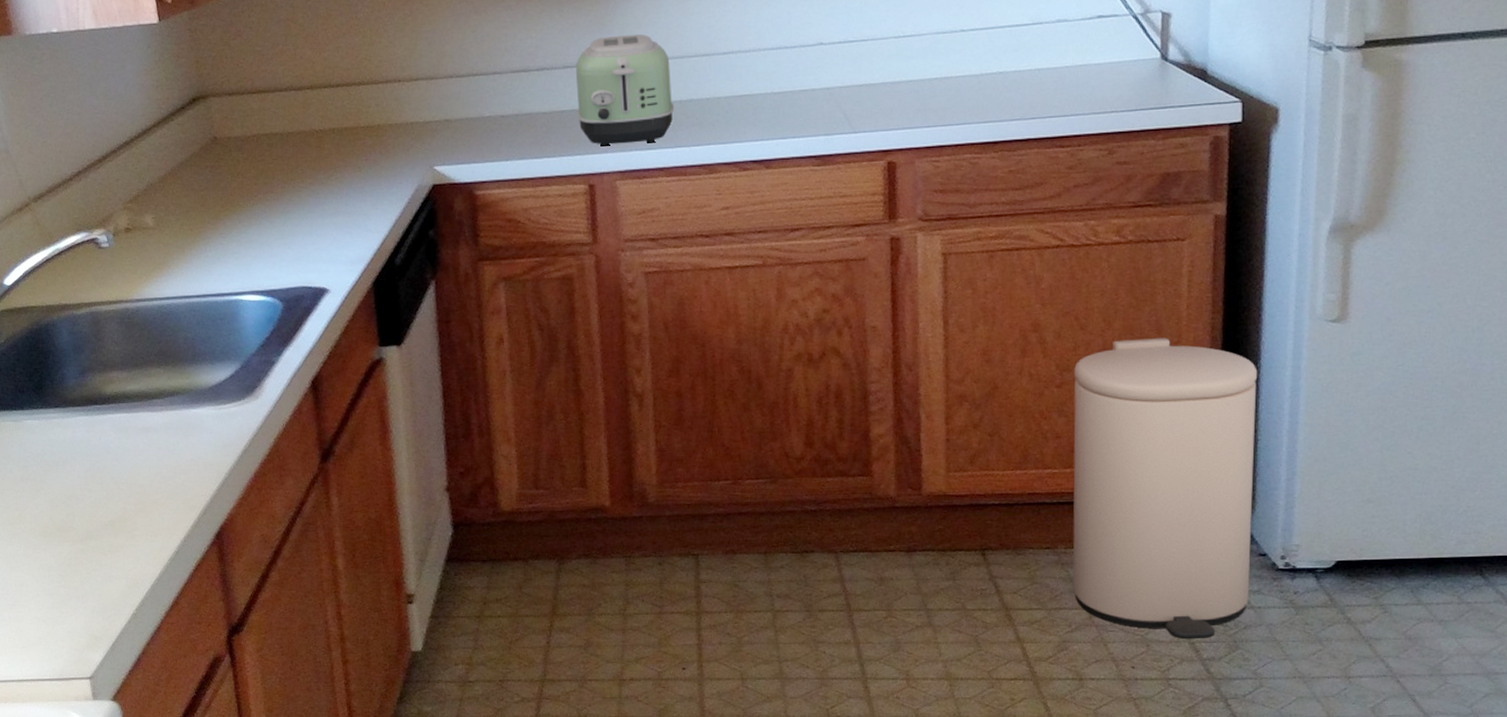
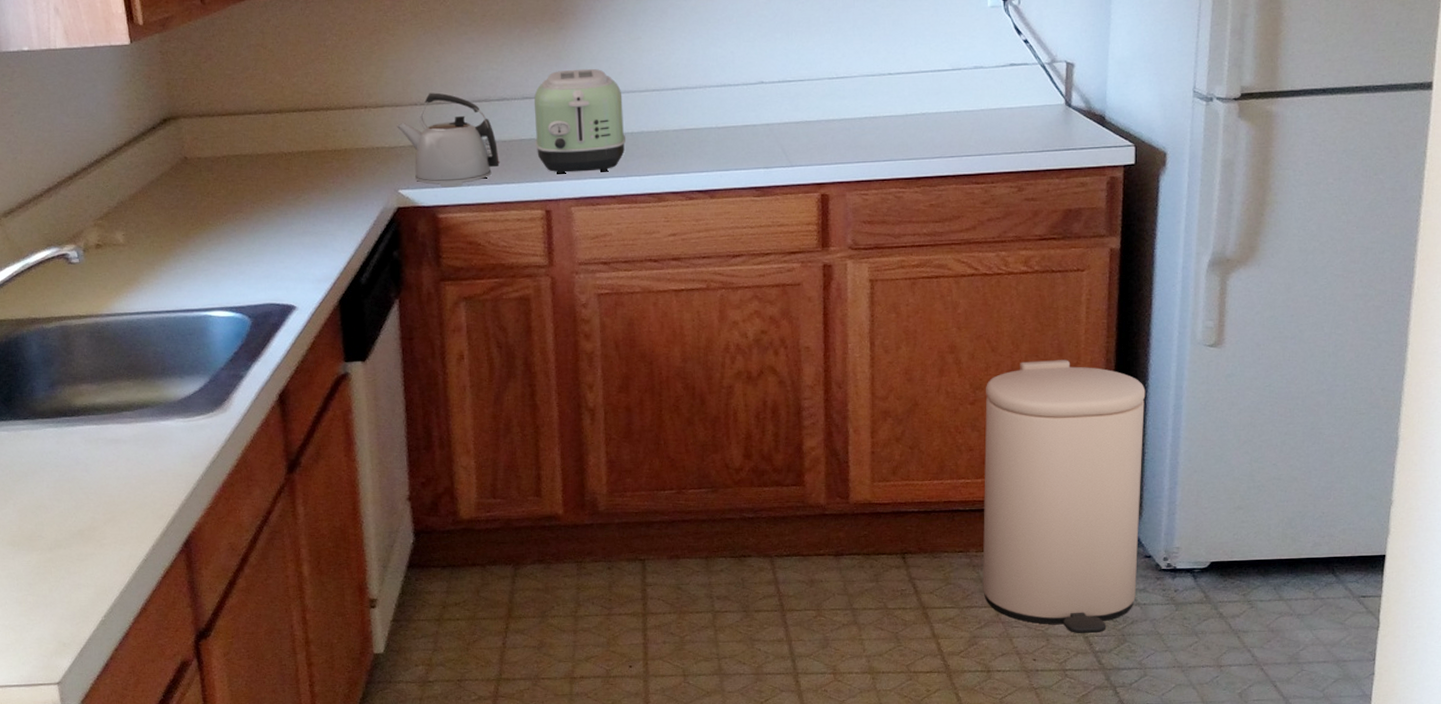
kettle: none [431,64,541,163] -> present [396,92,501,188]

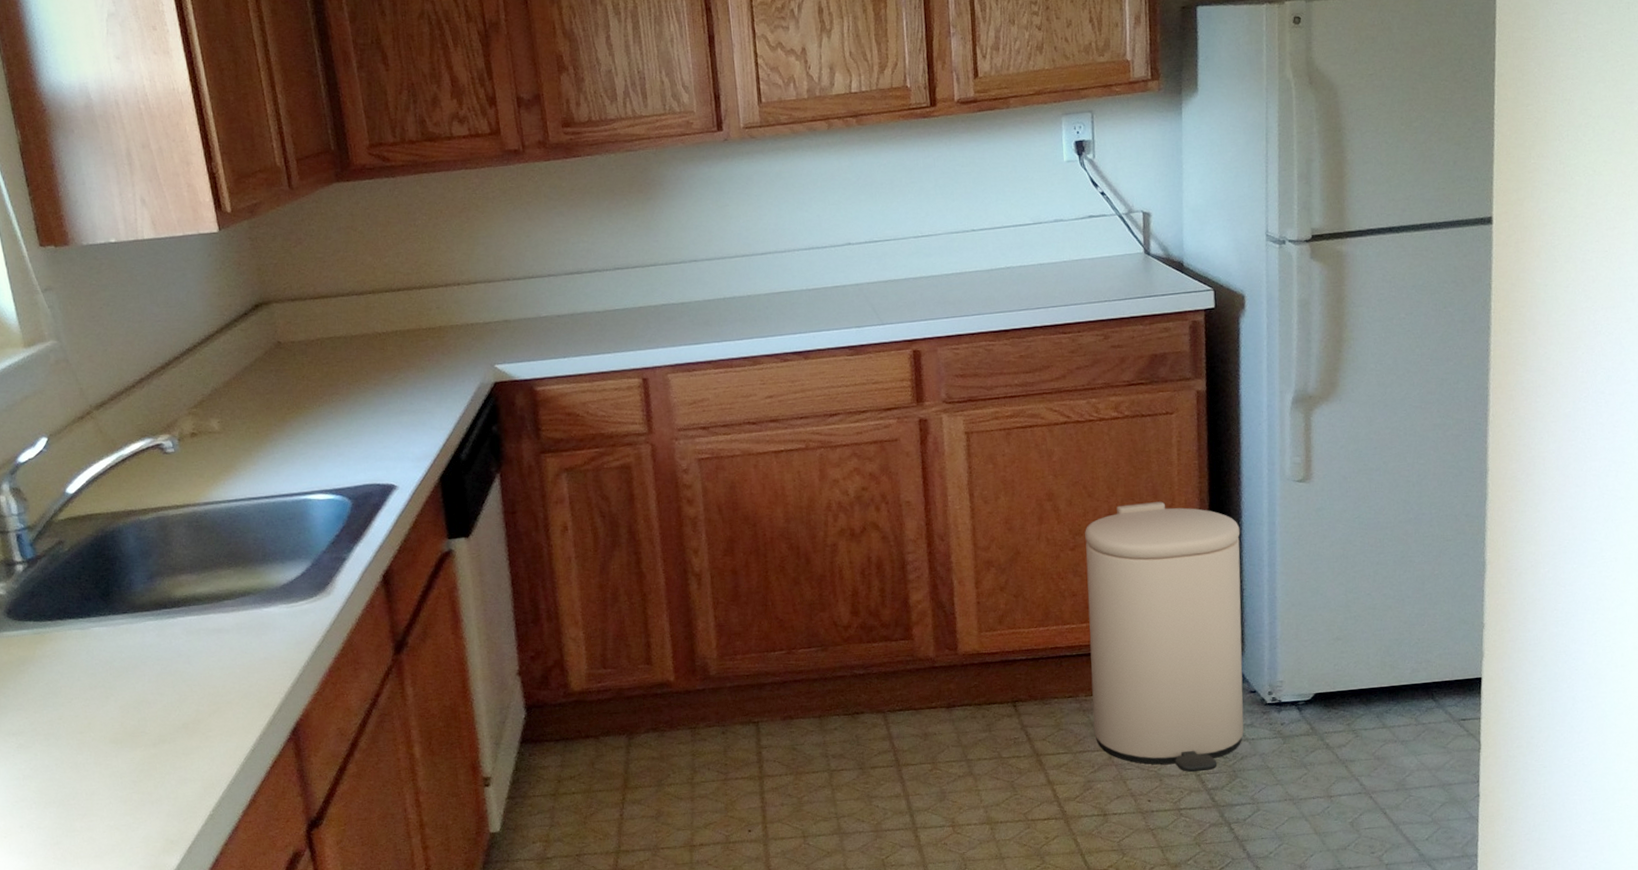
kettle: present [396,92,501,188] -> none [490,267,596,361]
toaster: present [533,68,626,174] -> none [625,237,719,342]

